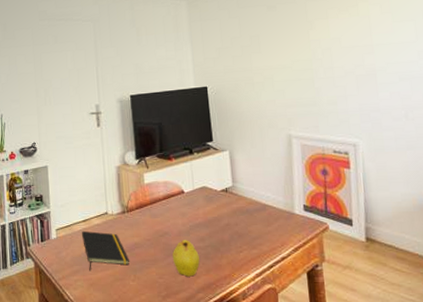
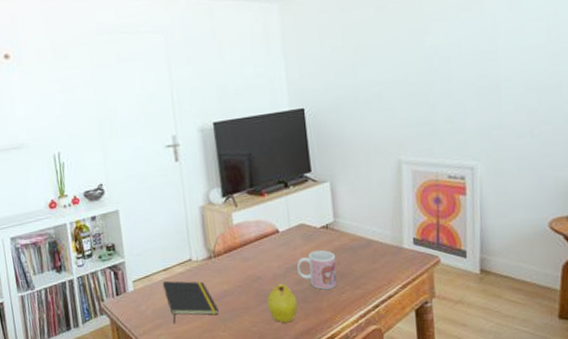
mug: none [199,212,236,248] -> present [296,250,337,290]

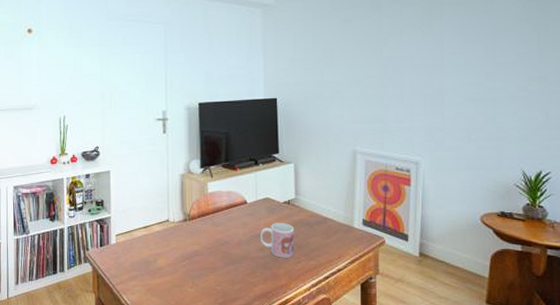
notepad: present [162,280,219,325] -> none [141,237,188,277]
fruit: present [266,284,298,323] -> none [231,249,258,285]

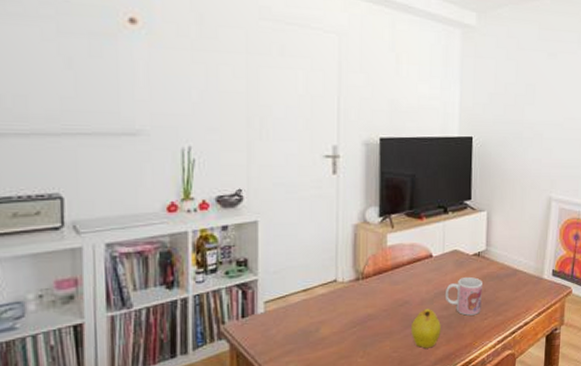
fruit: none [231,249,258,285] -> present [410,309,441,349]

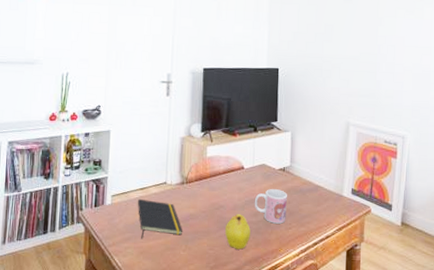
notepad: none [299,302,359,351] -> present [137,198,182,240]

